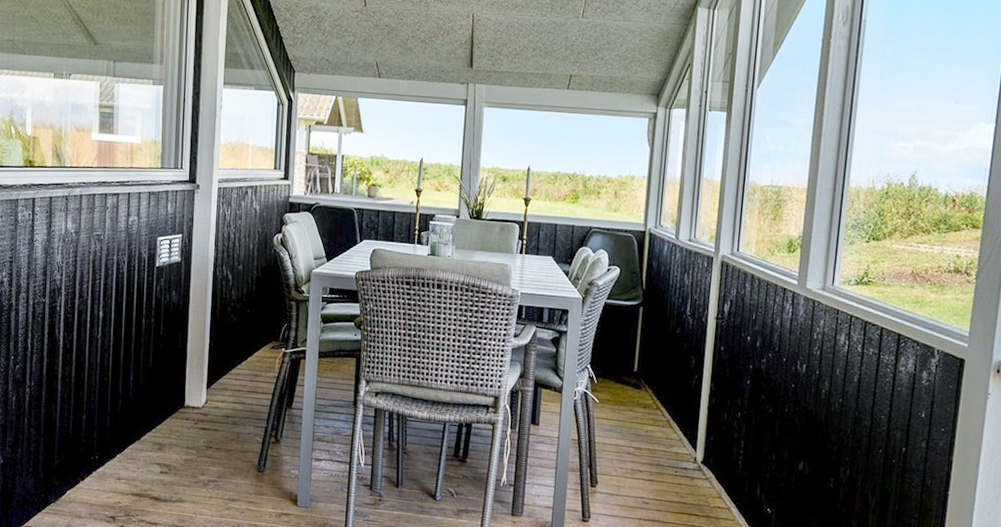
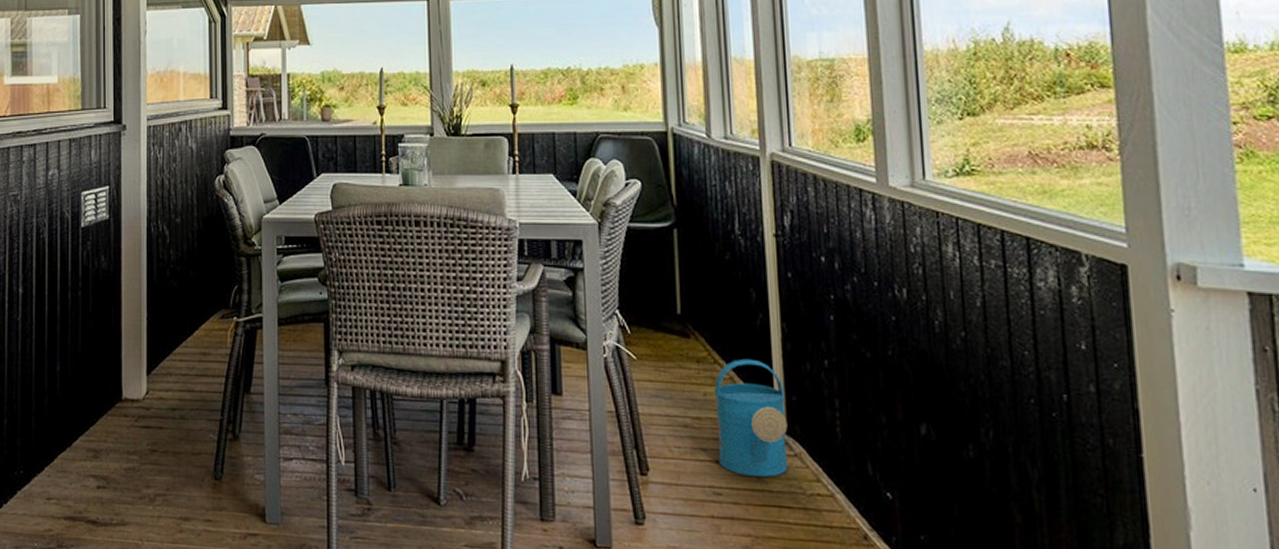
watering can: none [650,407,706,493] -> present [714,358,788,477]

